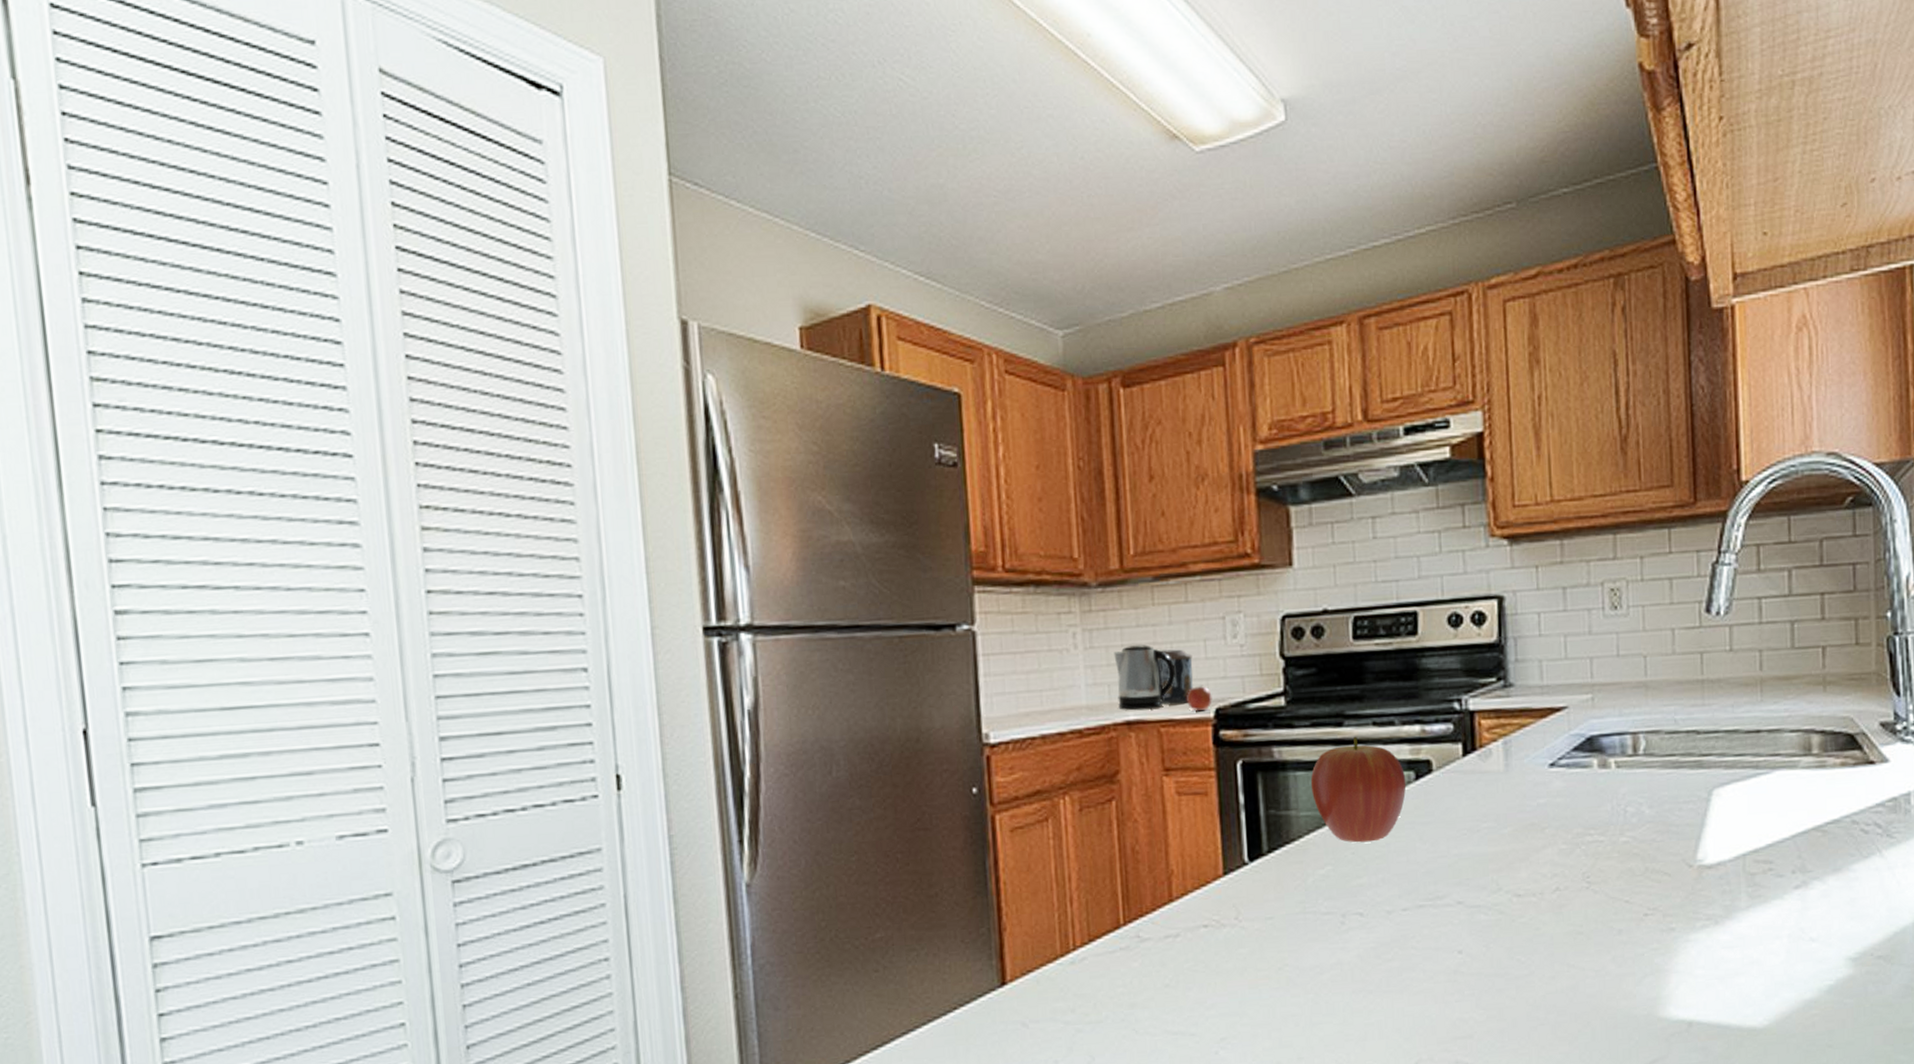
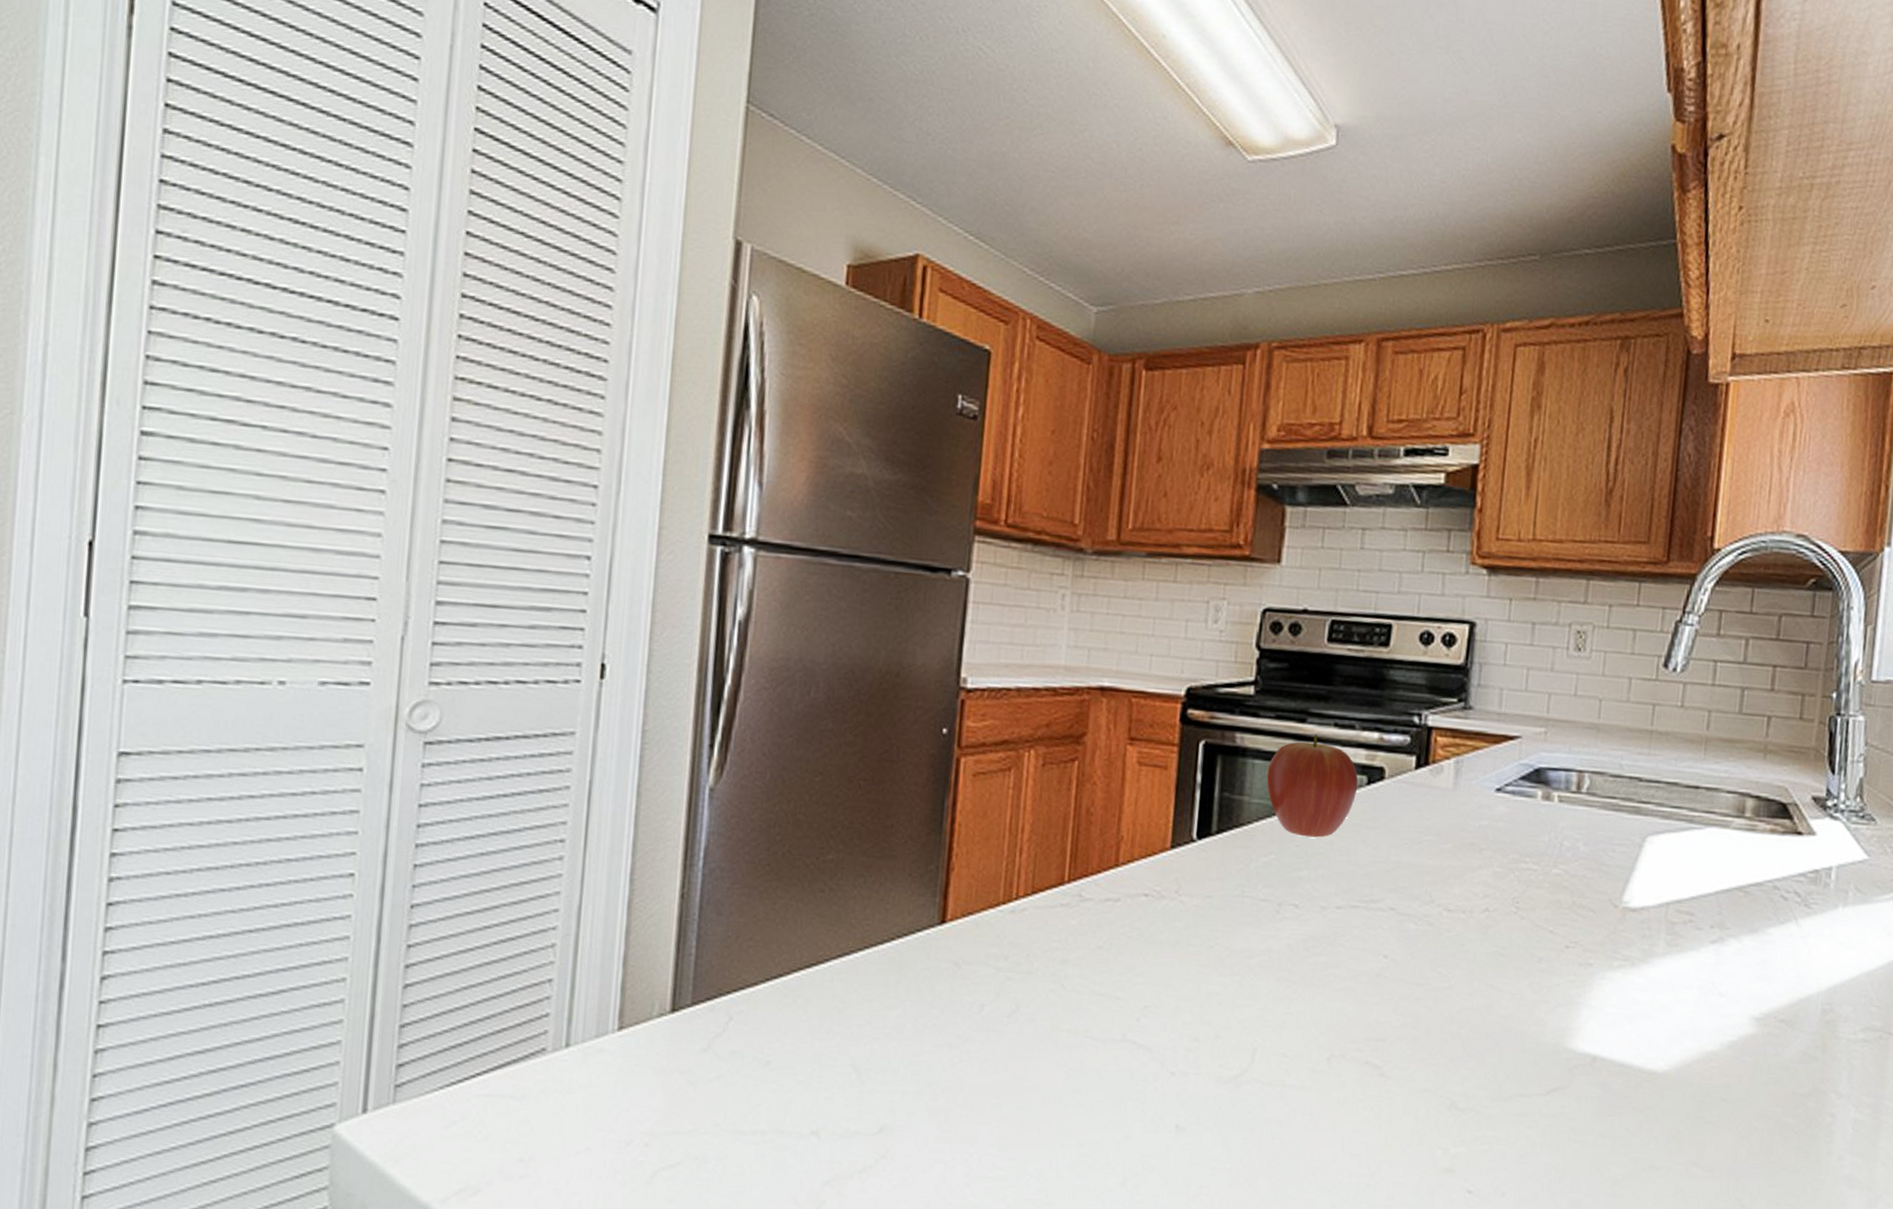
kettle: present [1113,644,1176,711] -> none [1095,615,1155,680]
canister: present [1157,649,1193,705] -> none [1136,624,1173,678]
fruit: present [1187,683,1212,712] -> none [1161,661,1186,688]

